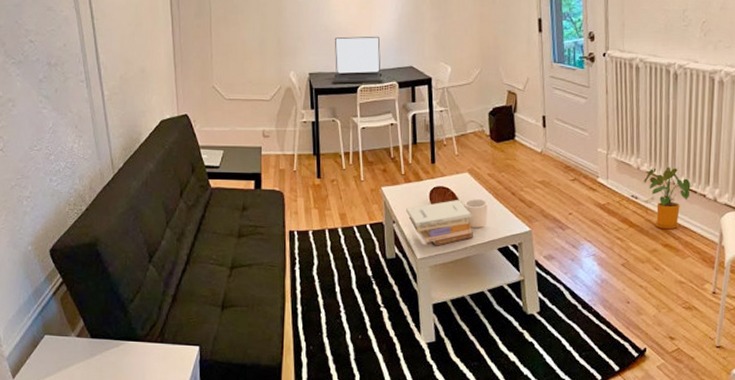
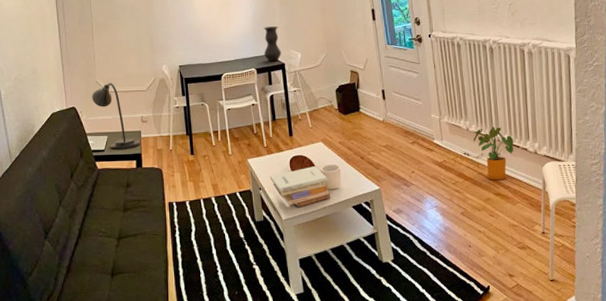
desk lamp: none [207,88,260,167] -> present [92,83,140,149]
laptop: present [332,36,384,84] -> none [199,31,244,73]
vase: none [409,33,428,75] -> present [263,26,281,62]

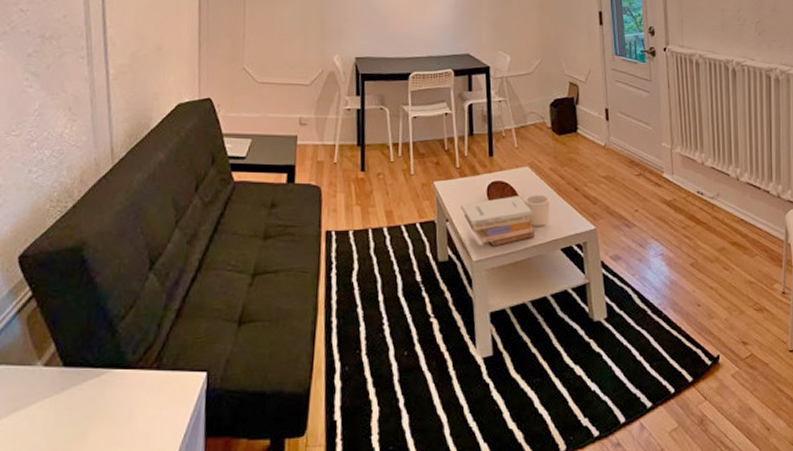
desk lamp: present [92,83,140,149] -> none [235,71,295,158]
vase: present [263,26,281,62] -> none [465,20,486,64]
house plant: present [473,126,515,181] -> none [709,162,756,227]

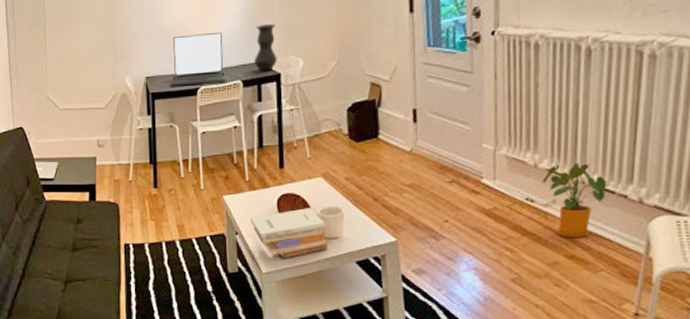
laptop: none [381,21,438,70] -> present [170,31,226,86]
vase: none [465,20,486,64] -> present [254,24,277,72]
house plant: none [709,162,756,227] -> present [543,162,609,238]

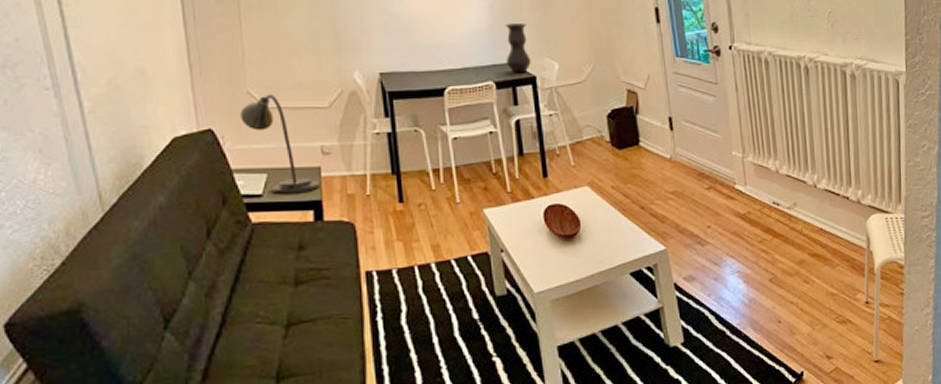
desk lamp: none [42,98,95,178] -> present [240,94,320,194]
laptop: present [170,31,226,86] -> none [410,27,477,85]
books: present [250,208,327,259] -> none [516,219,600,276]
mug: present [317,205,345,238] -> none [586,215,615,251]
house plant: present [543,162,609,238] -> none [784,168,834,238]

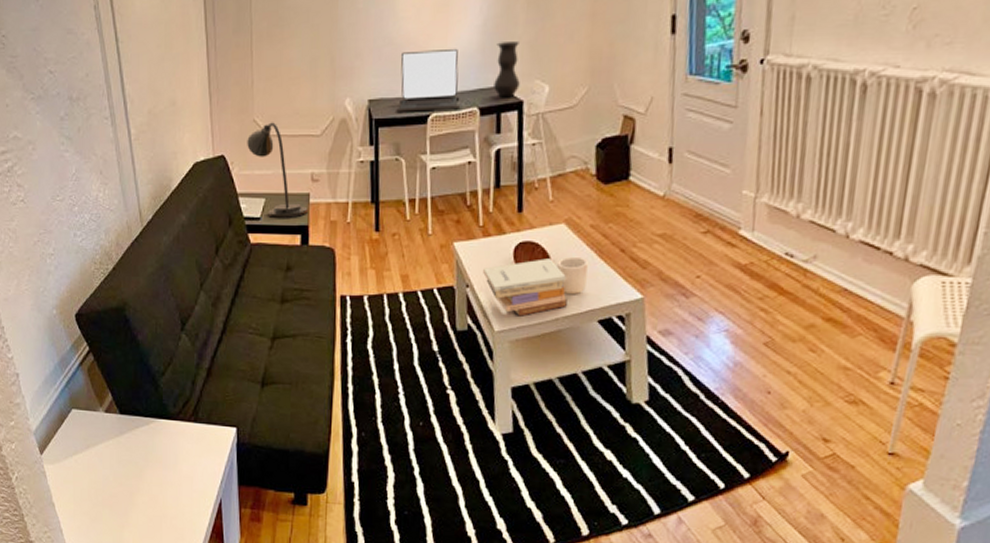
laptop: none [410,27,477,85] -> present [396,48,461,112]
books: none [516,219,600,276] -> present [483,258,567,317]
mug: none [586,215,615,251] -> present [557,256,588,294]

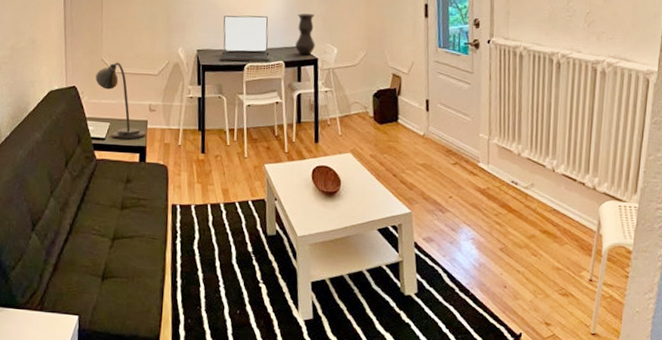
books: present [483,258,567,317] -> none [288,179,354,225]
mug: present [557,256,588,294] -> none [345,178,369,208]

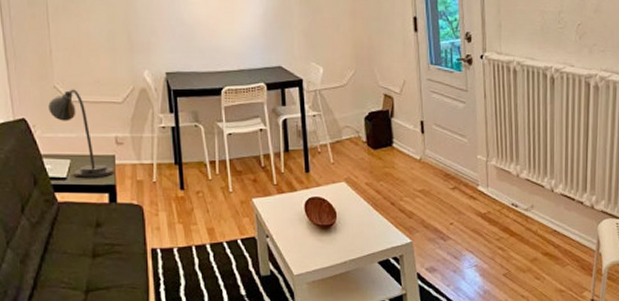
laptop: present [219,15,270,62] -> none [192,32,250,85]
vase: present [295,13,315,56] -> none [277,29,299,76]

